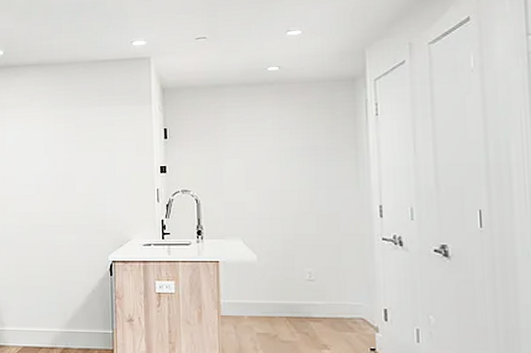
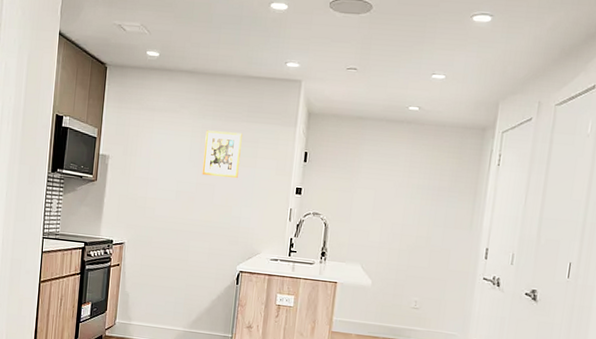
picture frame: none [59,118,97,165] -> present [202,130,243,178]

